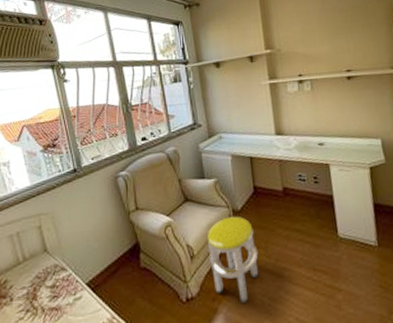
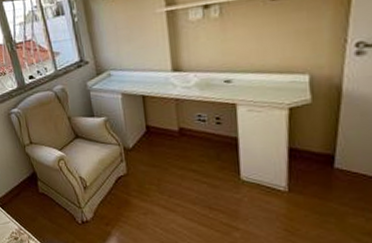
stool: present [207,216,259,303] -> none [98,153,151,230]

